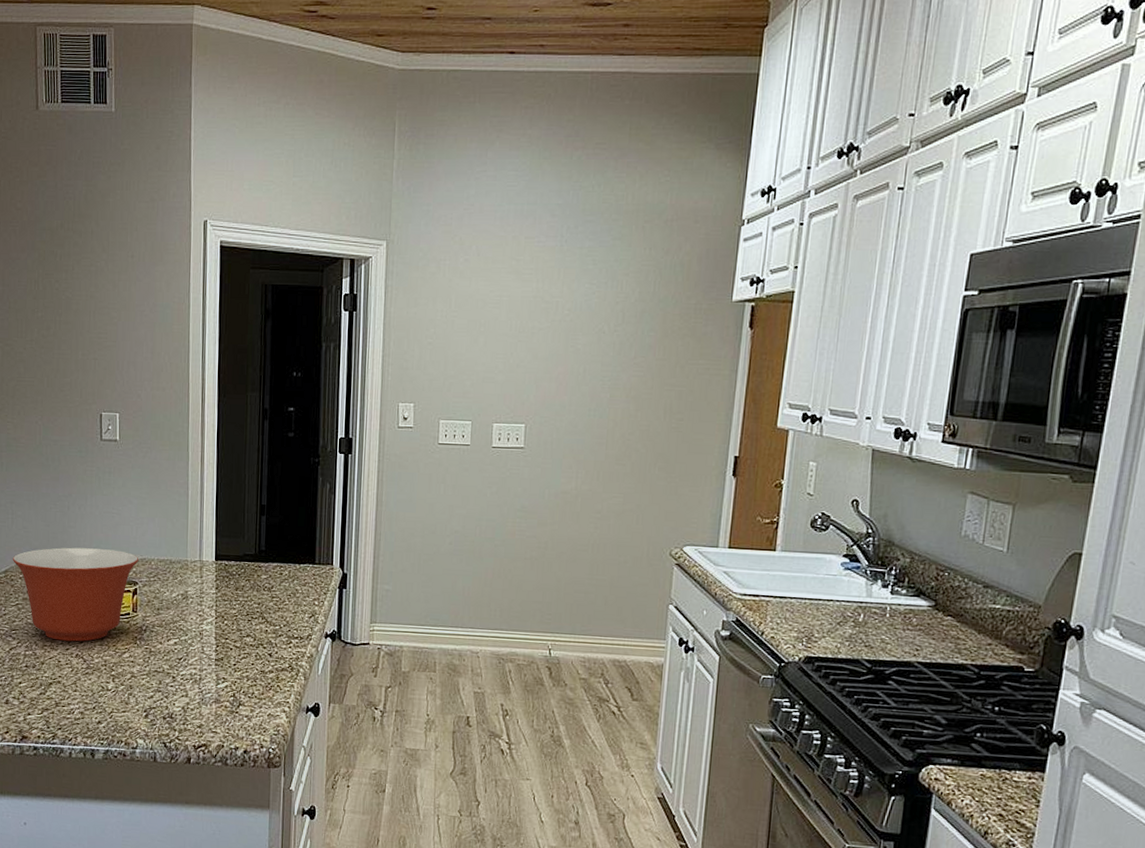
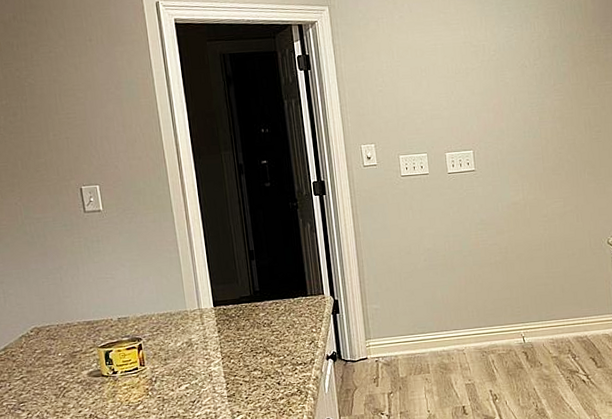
mixing bowl: present [12,547,139,642] -> none [10,311,140,405]

